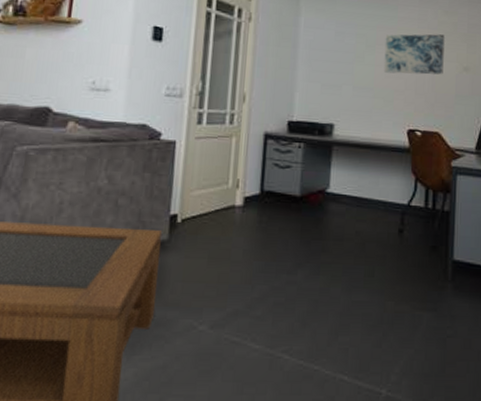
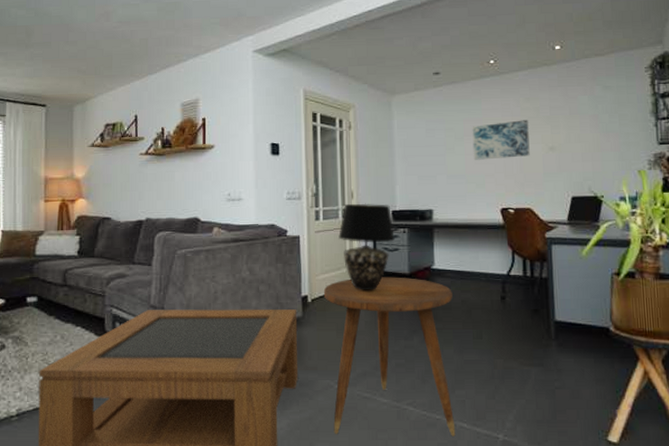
side table: none [191,197,346,391] -> present [323,277,456,436]
table lamp: none [222,107,289,213] -> present [338,203,395,290]

